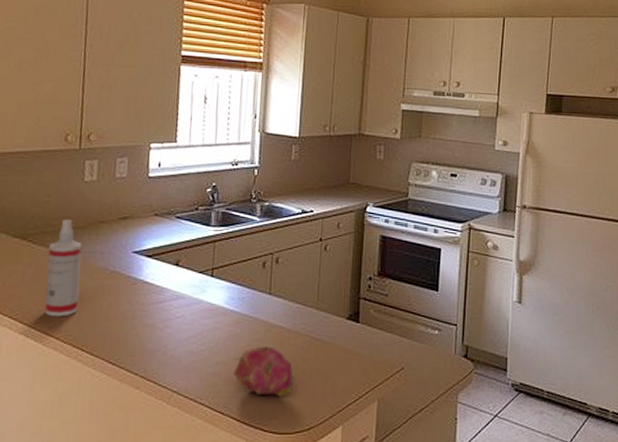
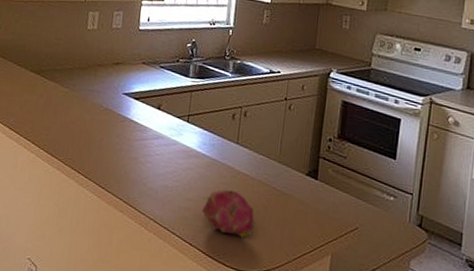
spray bottle: present [44,219,82,317] -> none [51,60,83,143]

